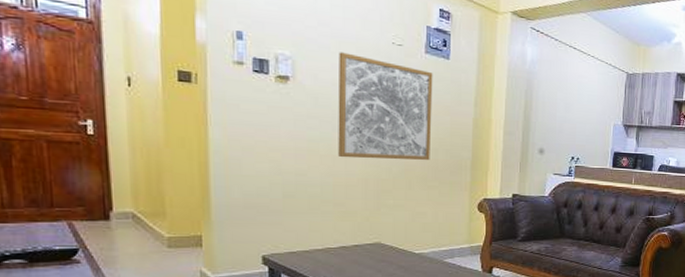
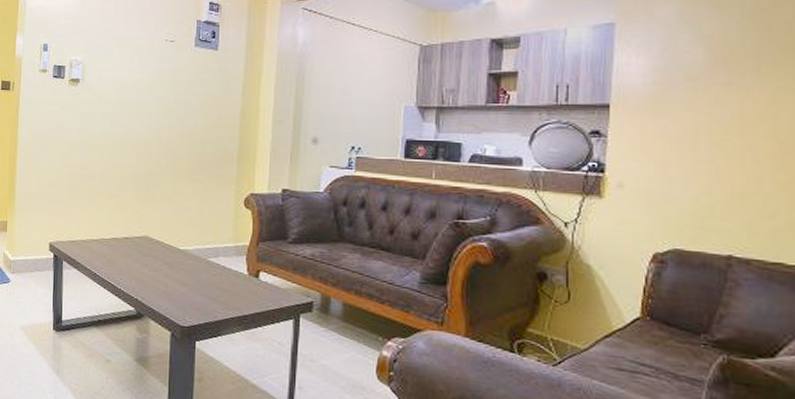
wall art: present [338,52,433,160] -> none [115,53,202,153]

